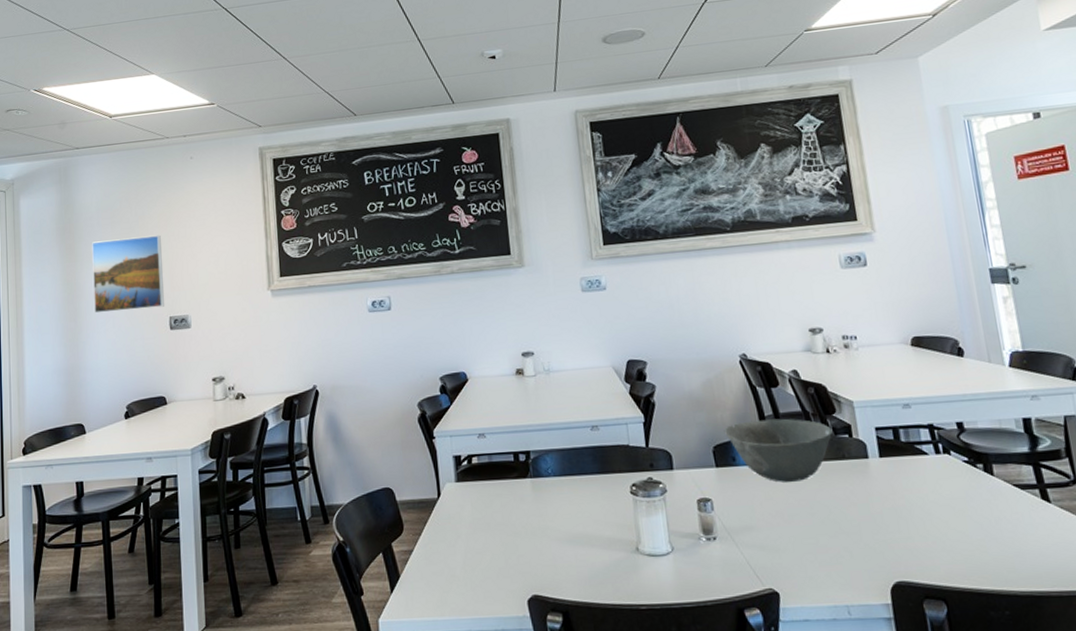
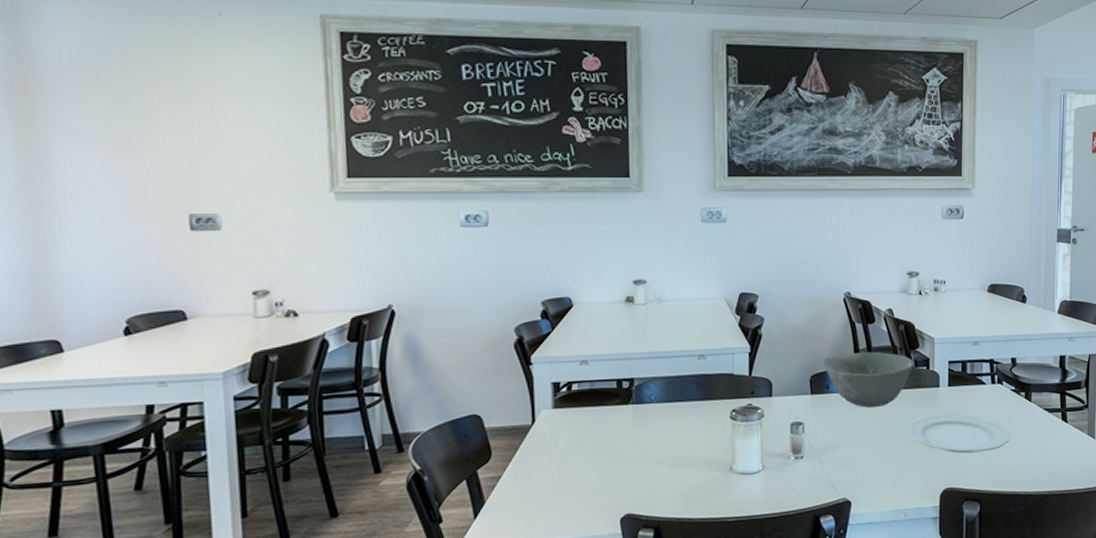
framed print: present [92,235,164,314] -> none [63,108,181,203]
plate: none [836,489,973,539] -> present [908,413,1010,454]

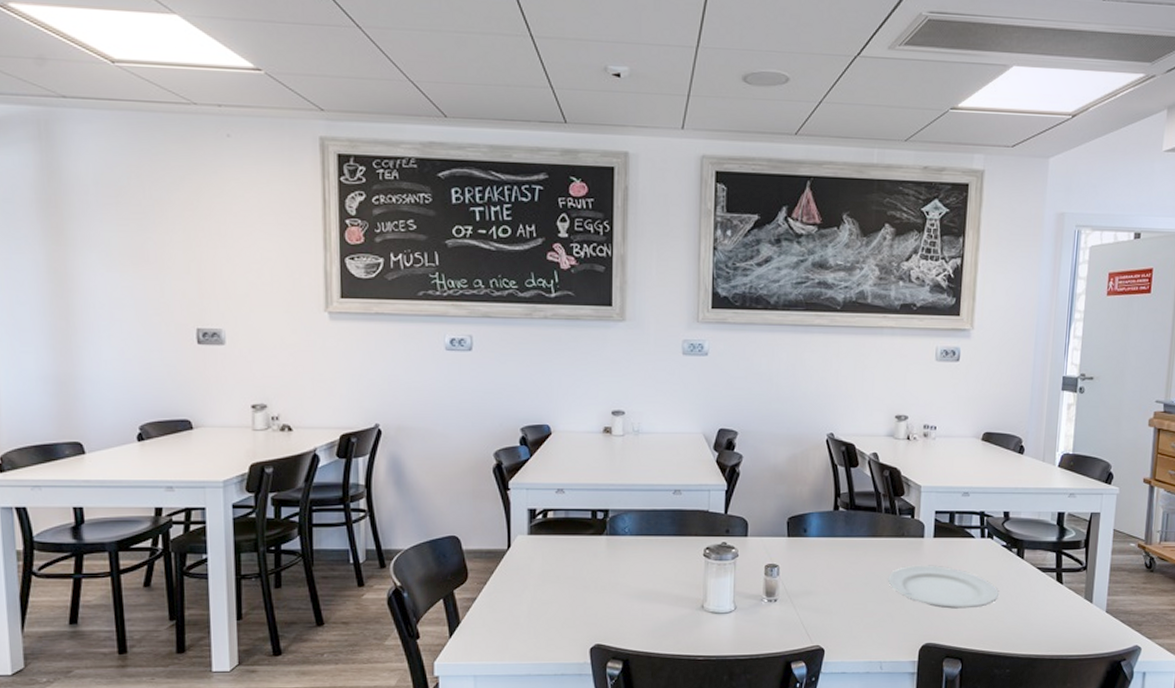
bowl: present [821,351,914,408] -> none [800,496,898,554]

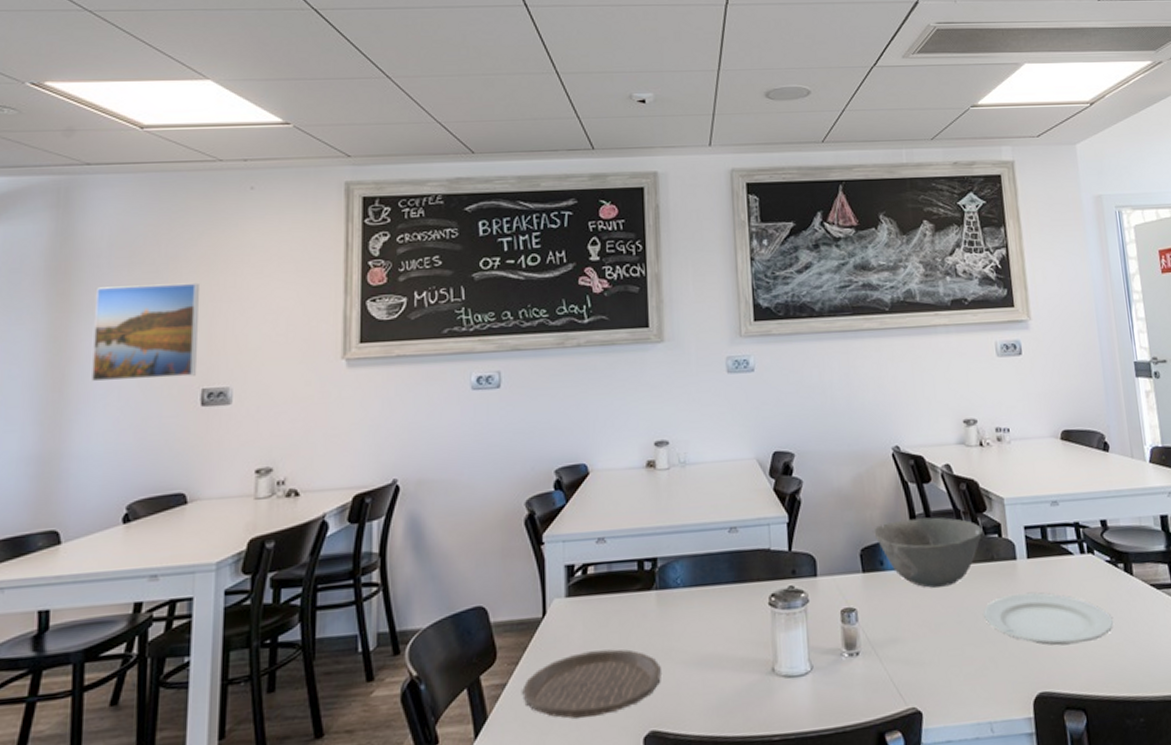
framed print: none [88,224,190,316] -> present [92,282,199,382]
plate: none [490,579,607,630] -> present [522,649,661,719]
bowl: none [800,496,898,554] -> present [872,517,983,588]

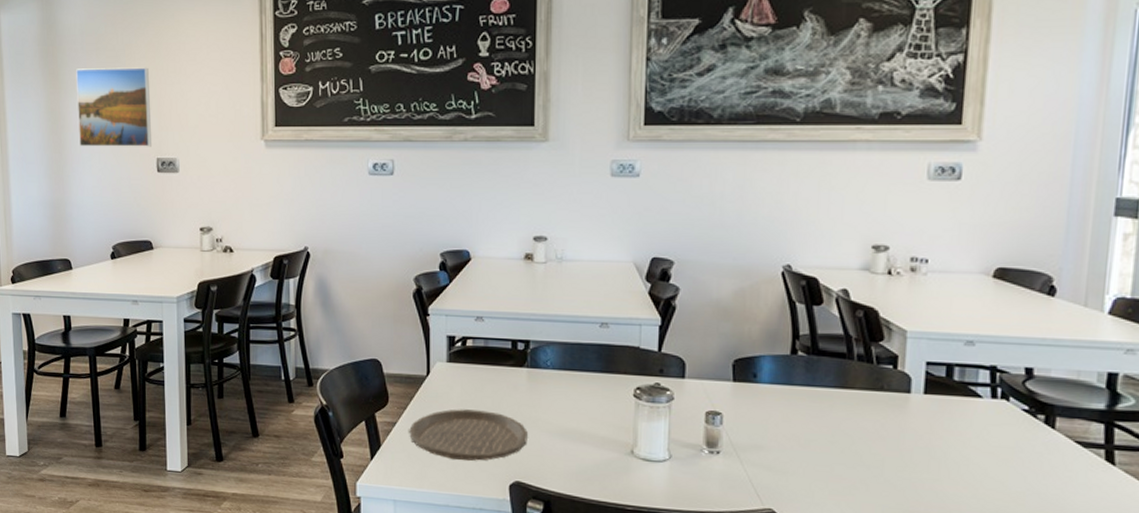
bowl: present [872,517,983,588] -> none [749,338,876,407]
plate: present [983,592,1113,646] -> none [862,425,1017,485]

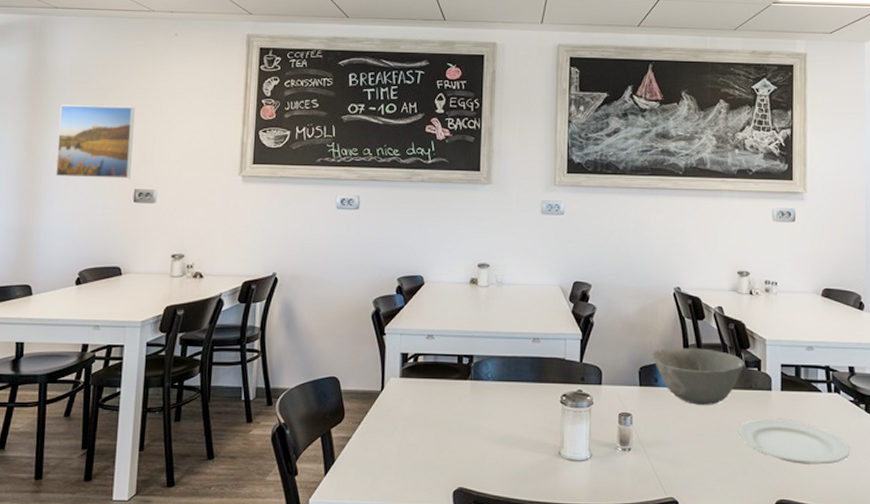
plate: present [409,409,528,462] -> none [362,421,470,471]
bowl: none [749,338,876,407] -> present [651,347,745,405]
plate: none [862,425,1017,485] -> present [739,418,850,465]

